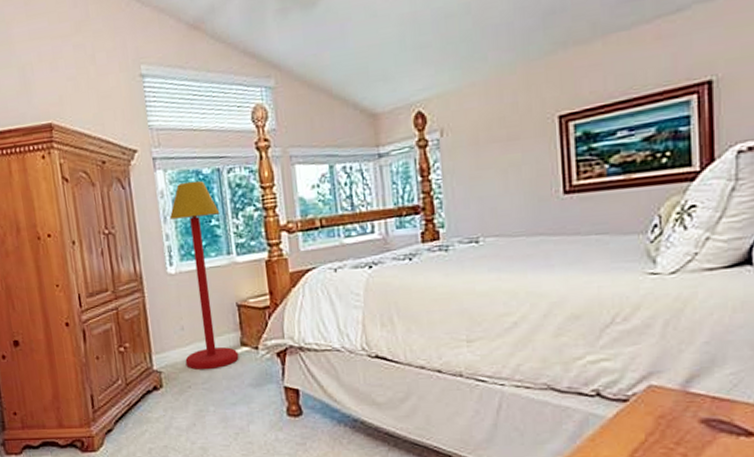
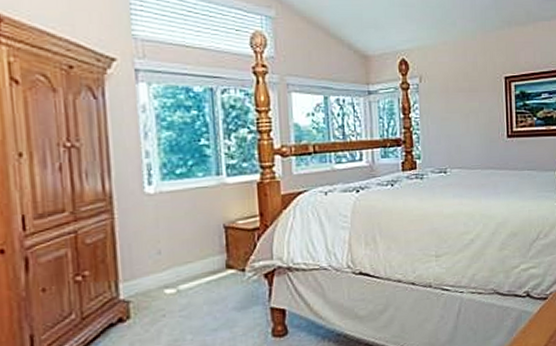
floor lamp: present [169,181,239,370] -> none [151,98,224,296]

